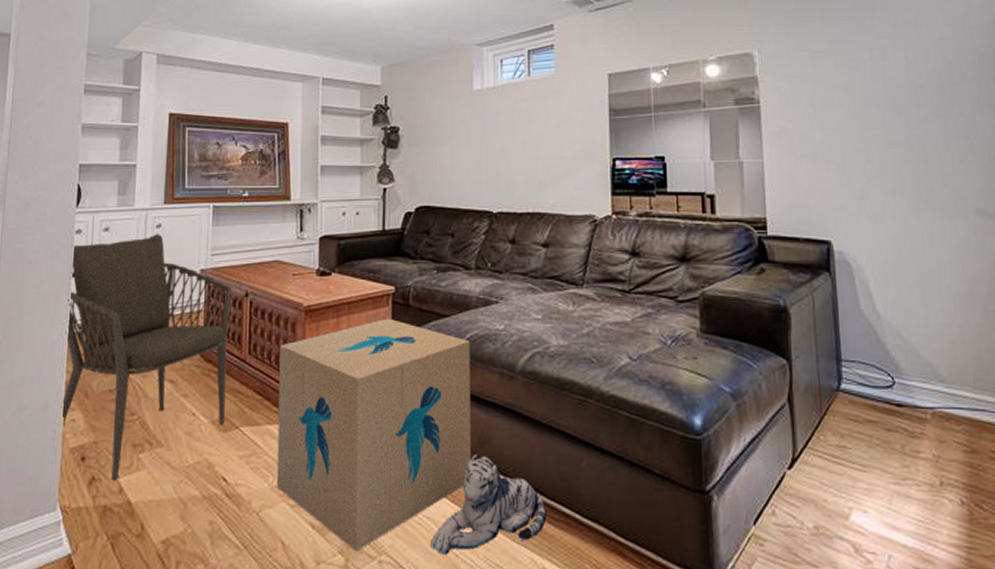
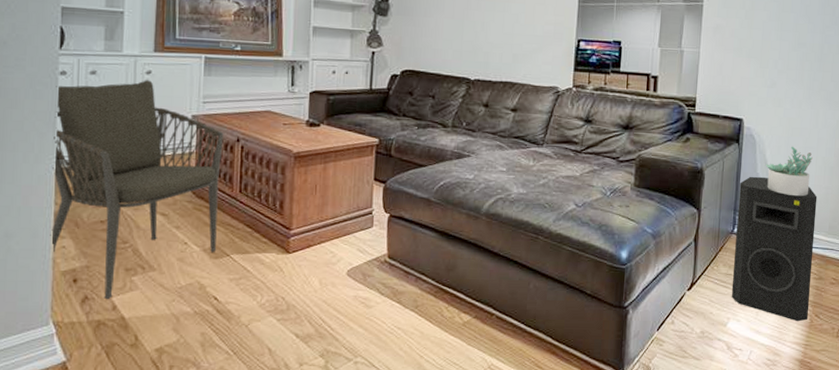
cardboard box: present [276,318,471,552] -> none [264,165,443,355]
plush toy: present [431,454,546,556] -> none [400,279,498,357]
speaker: none [839,314,965,514] -> present [731,176,818,322]
succulent plant: none [870,272,937,339] -> present [765,146,813,197]

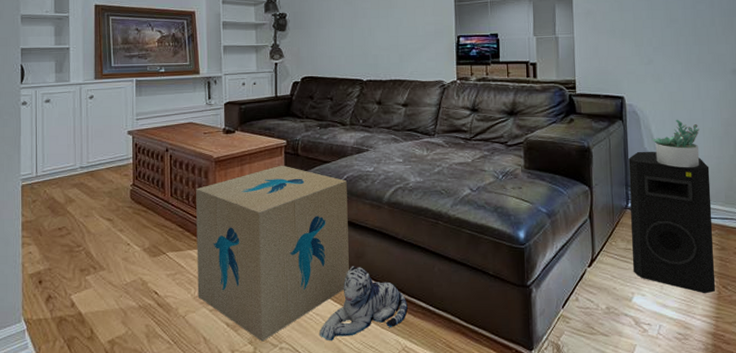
armchair: present [50,80,224,300] -> none [19,104,155,298]
cardboard box: none [264,165,443,355] -> present [196,165,349,342]
plush toy: none [400,279,498,357] -> present [320,266,408,341]

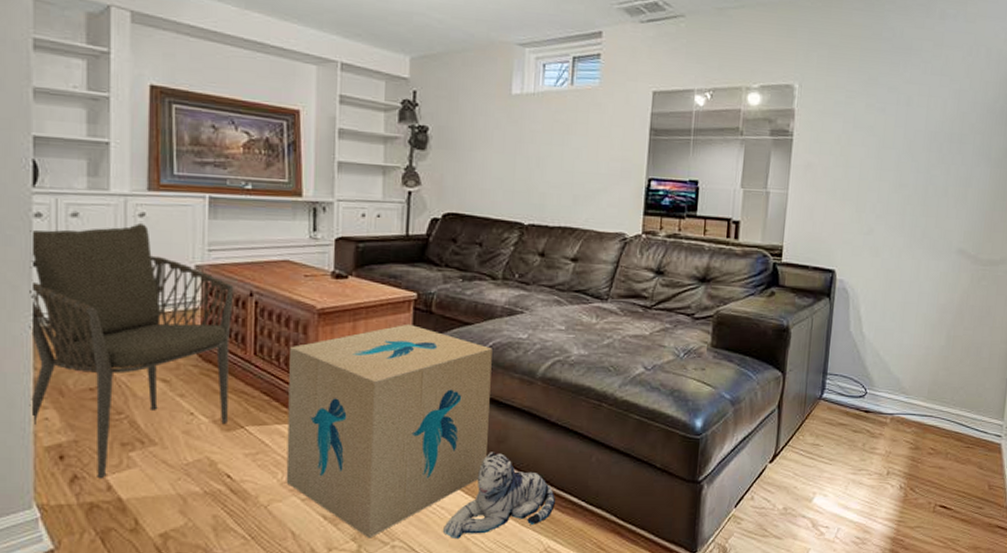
armchair: none [19,104,155,298] -> present [29,224,234,479]
speaker: present [628,151,715,294] -> none [818,335,917,496]
succulent plant: present [652,119,700,168] -> none [859,301,912,358]

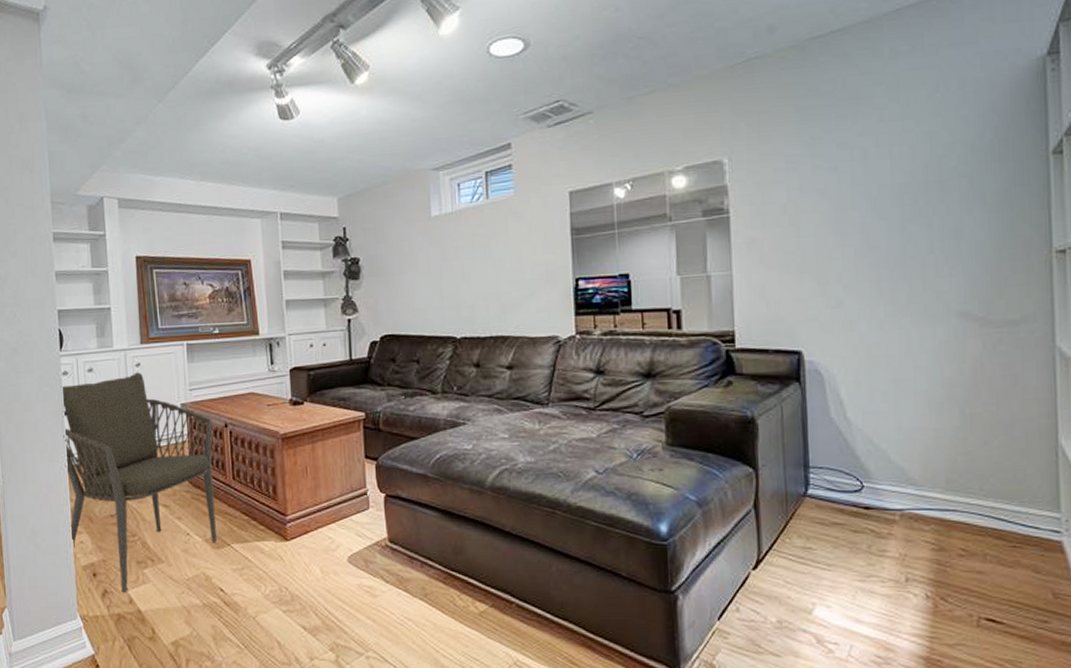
cardboard box: present [286,323,492,539] -> none [261,442,446,649]
plush toy: present [443,452,555,540] -> none [412,563,519,651]

